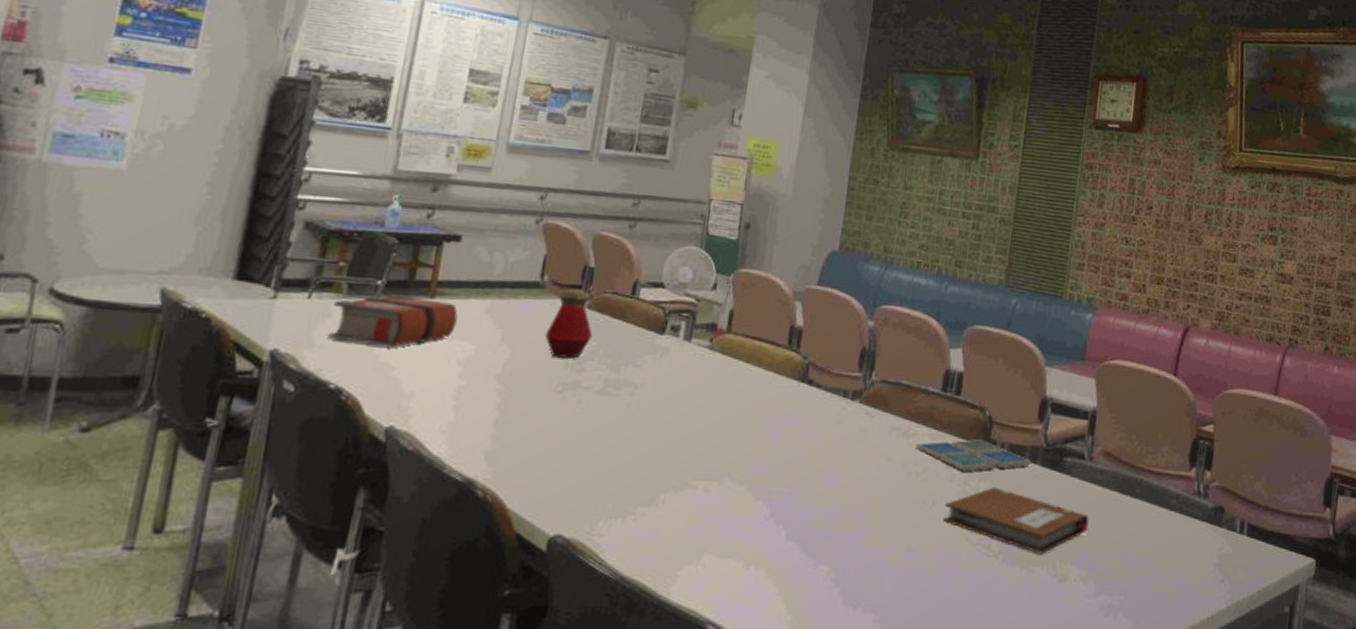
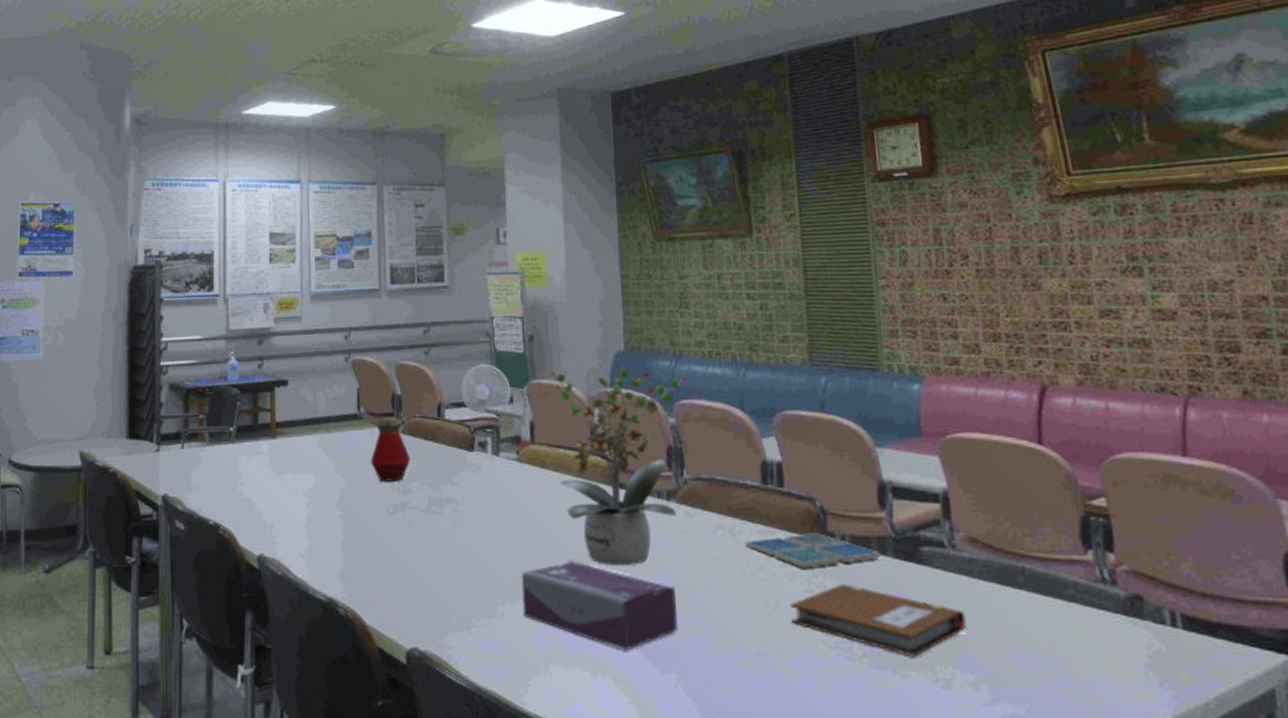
bible: present [328,294,458,347] -> none [201,438,297,485]
tissue box: none [685,452,843,543] -> present [521,560,678,651]
potted plant: none [750,263,894,460] -> present [551,365,690,565]

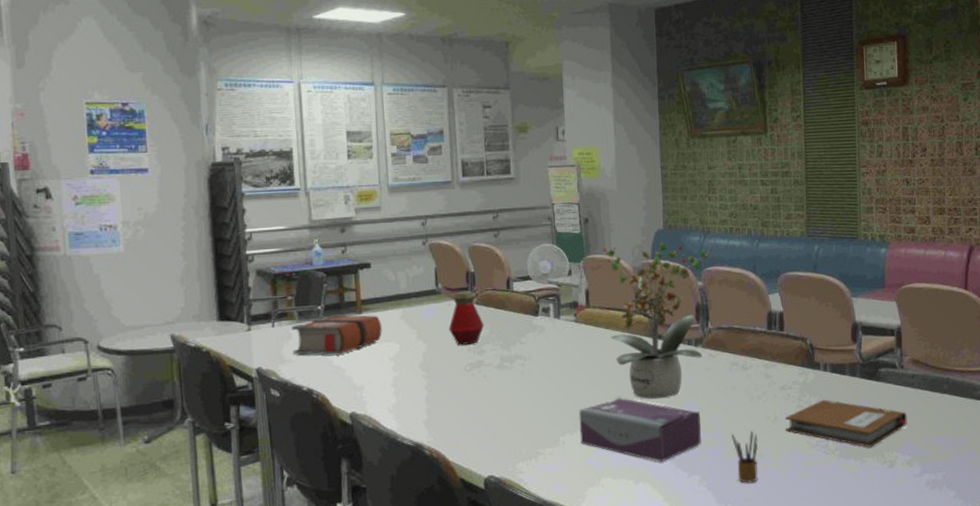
bible: none [201,438,297,485] -> present [291,314,382,356]
pencil box: none [718,619,756,691] -> present [732,430,758,483]
drink coaster: present [745,533,881,568] -> none [754,363,852,391]

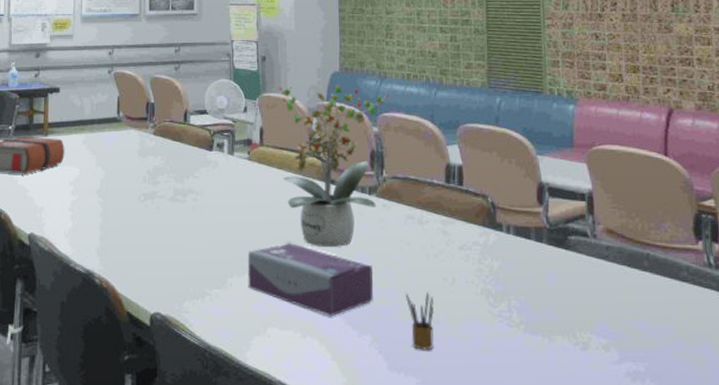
bottle: present [448,290,485,345] -> none [126,121,160,174]
notebook: present [784,399,909,448] -> none [463,264,604,325]

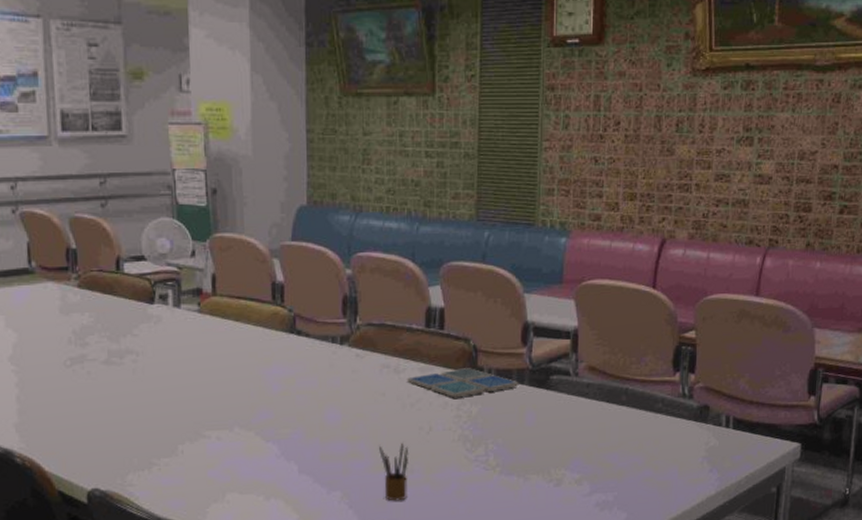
tissue box: present [247,242,373,317] -> none [201,401,344,477]
potted plant: present [279,83,391,247] -> none [234,219,367,404]
drink coaster: none [430,223,538,252] -> present [407,368,519,398]

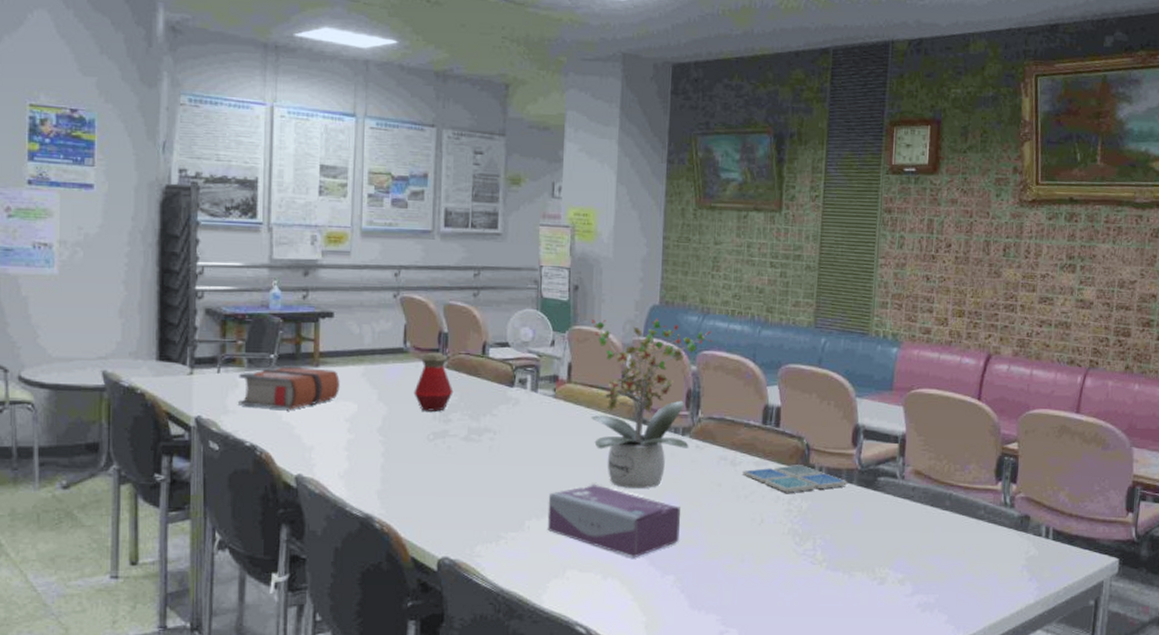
bottle: none [44,271,89,336] -> present [413,352,454,412]
tissue box: none [201,401,344,477] -> present [547,483,680,558]
potted plant: none [234,219,367,404] -> present [591,318,713,488]
pencil box: present [379,442,409,501] -> none [713,532,741,589]

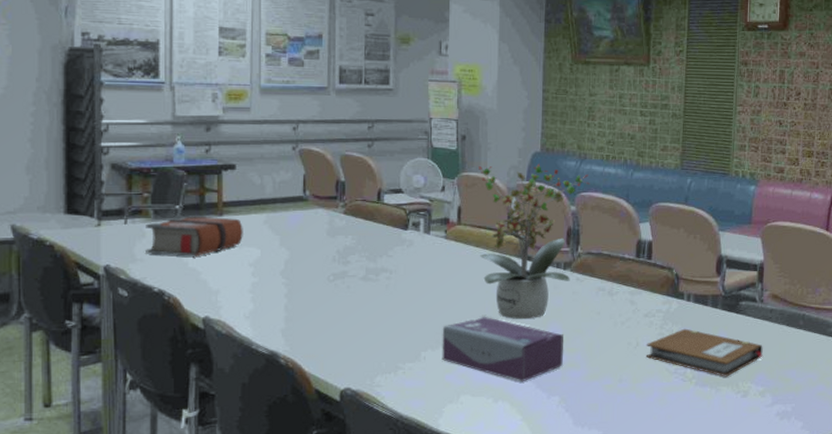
bottle: present [413,352,454,412] -> none [314,200,352,254]
drink coaster: present [742,465,848,493] -> none [619,293,713,318]
notebook: none [771,505,904,561] -> present [645,328,764,377]

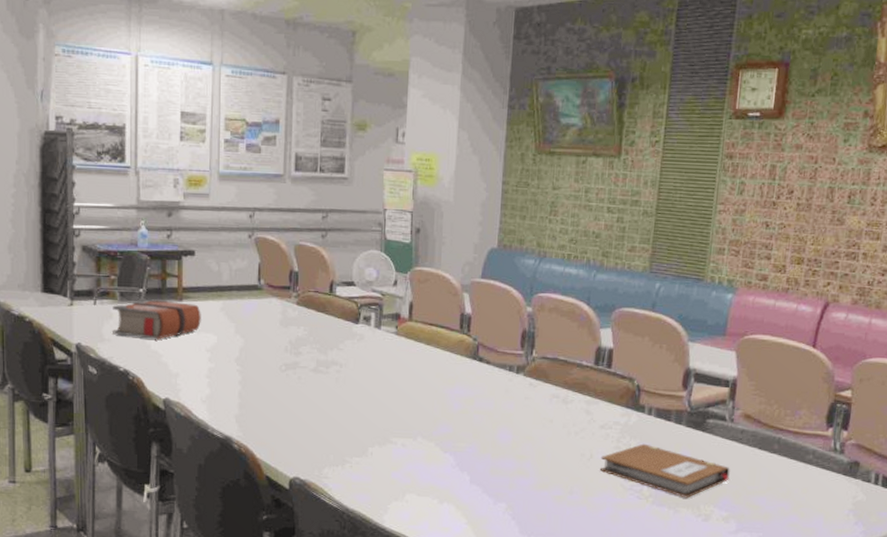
tissue box: present [442,316,563,382] -> none [388,416,513,486]
potted plant: present [479,163,590,319] -> none [430,260,548,422]

